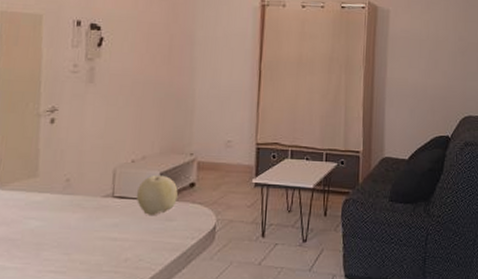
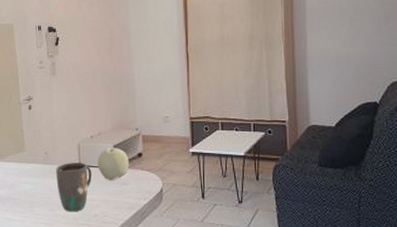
mug: none [78,193,128,256] -> present [56,163,92,212]

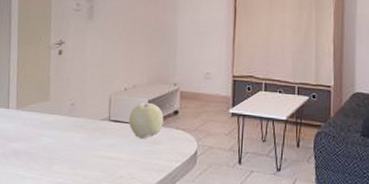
mug: present [56,163,92,212] -> none [81,116,122,172]

